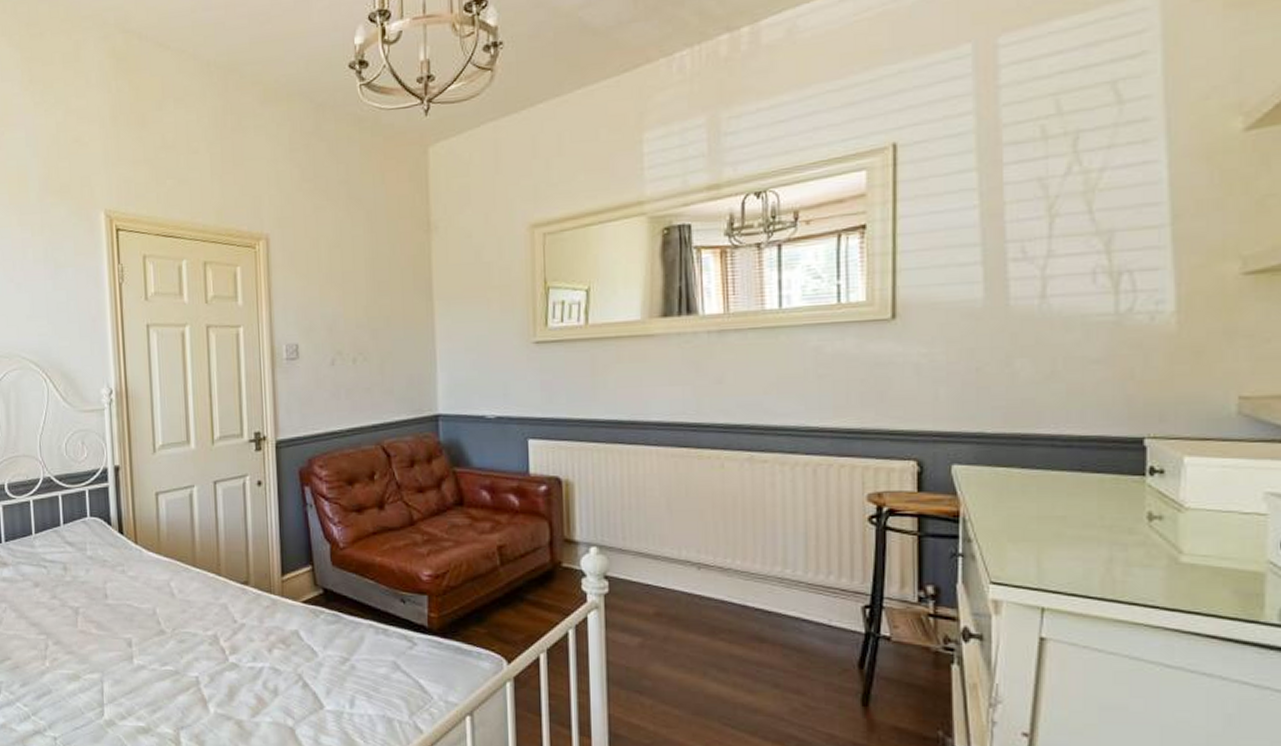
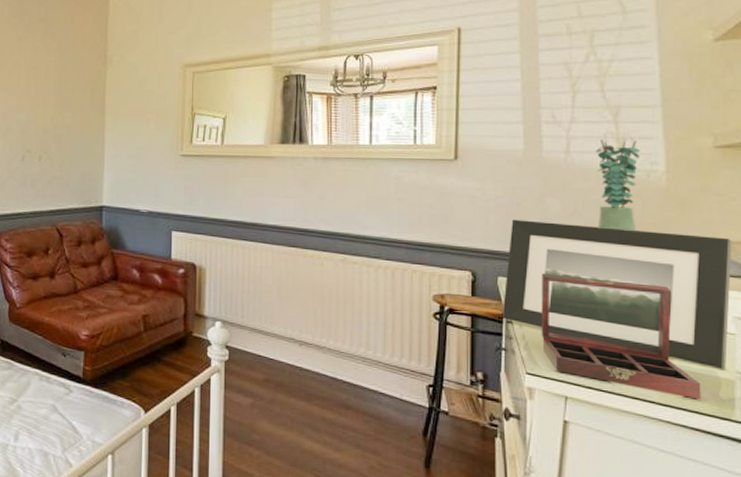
picture frame: none [957,389,1265,561] -> present [502,219,732,371]
jewelry box: none [1008,455,1220,600] -> present [541,273,701,400]
vase: none [1080,273,1143,393] -> present [595,139,641,231]

